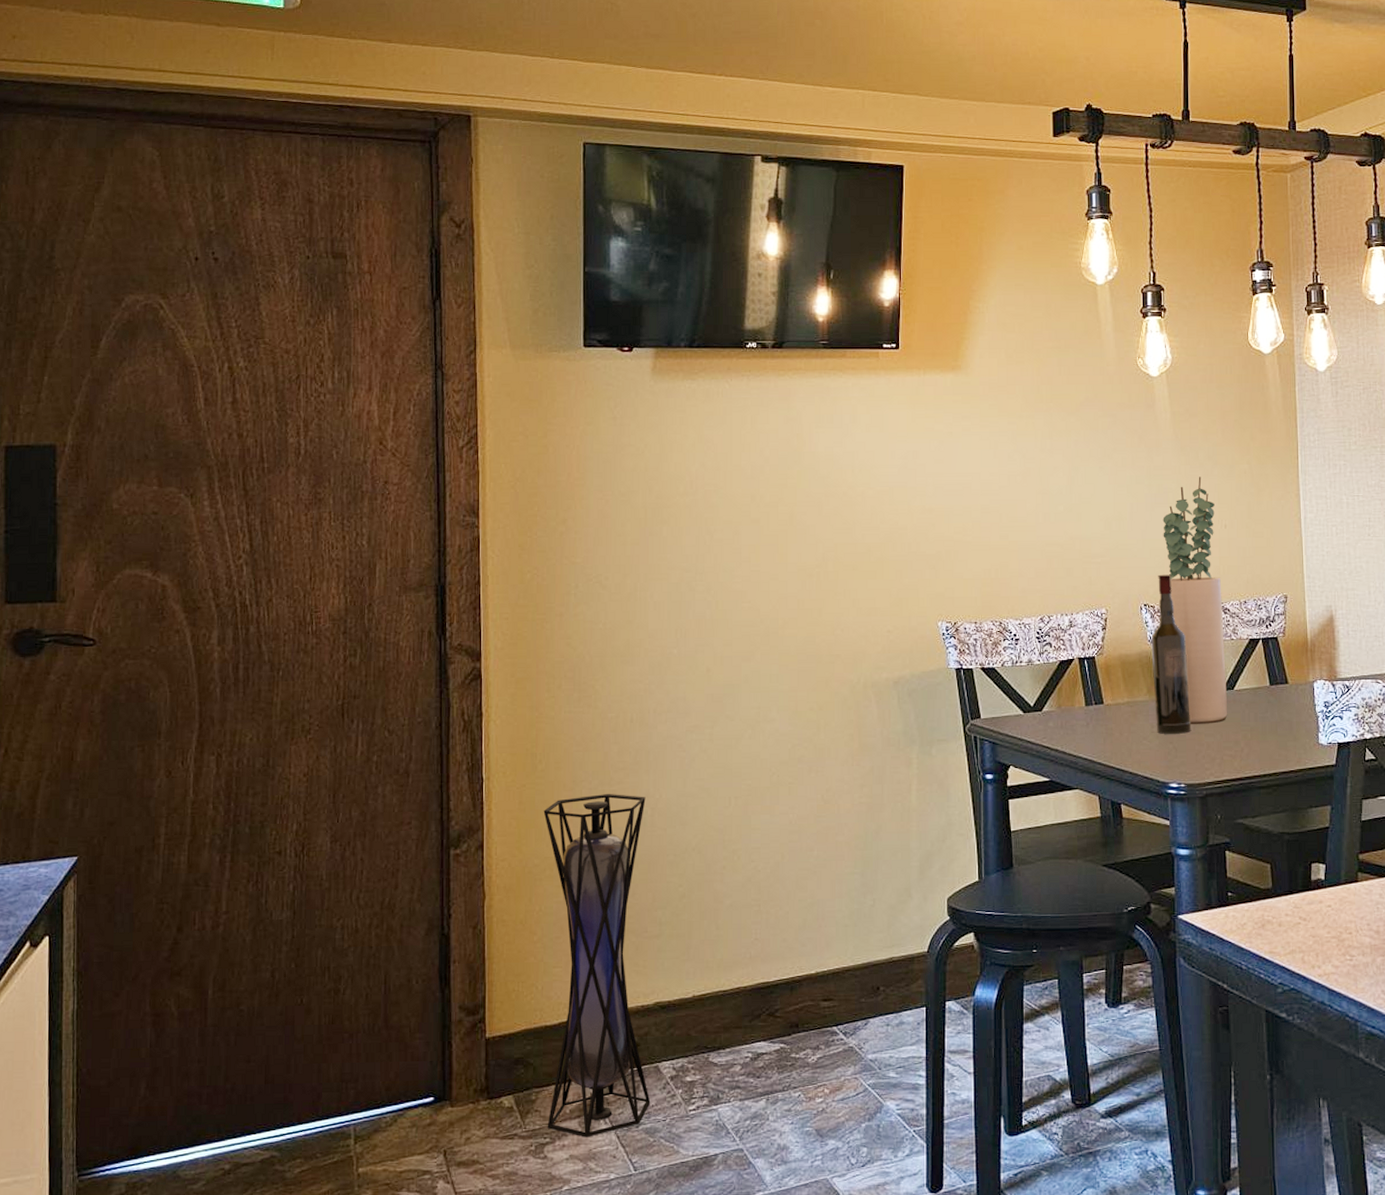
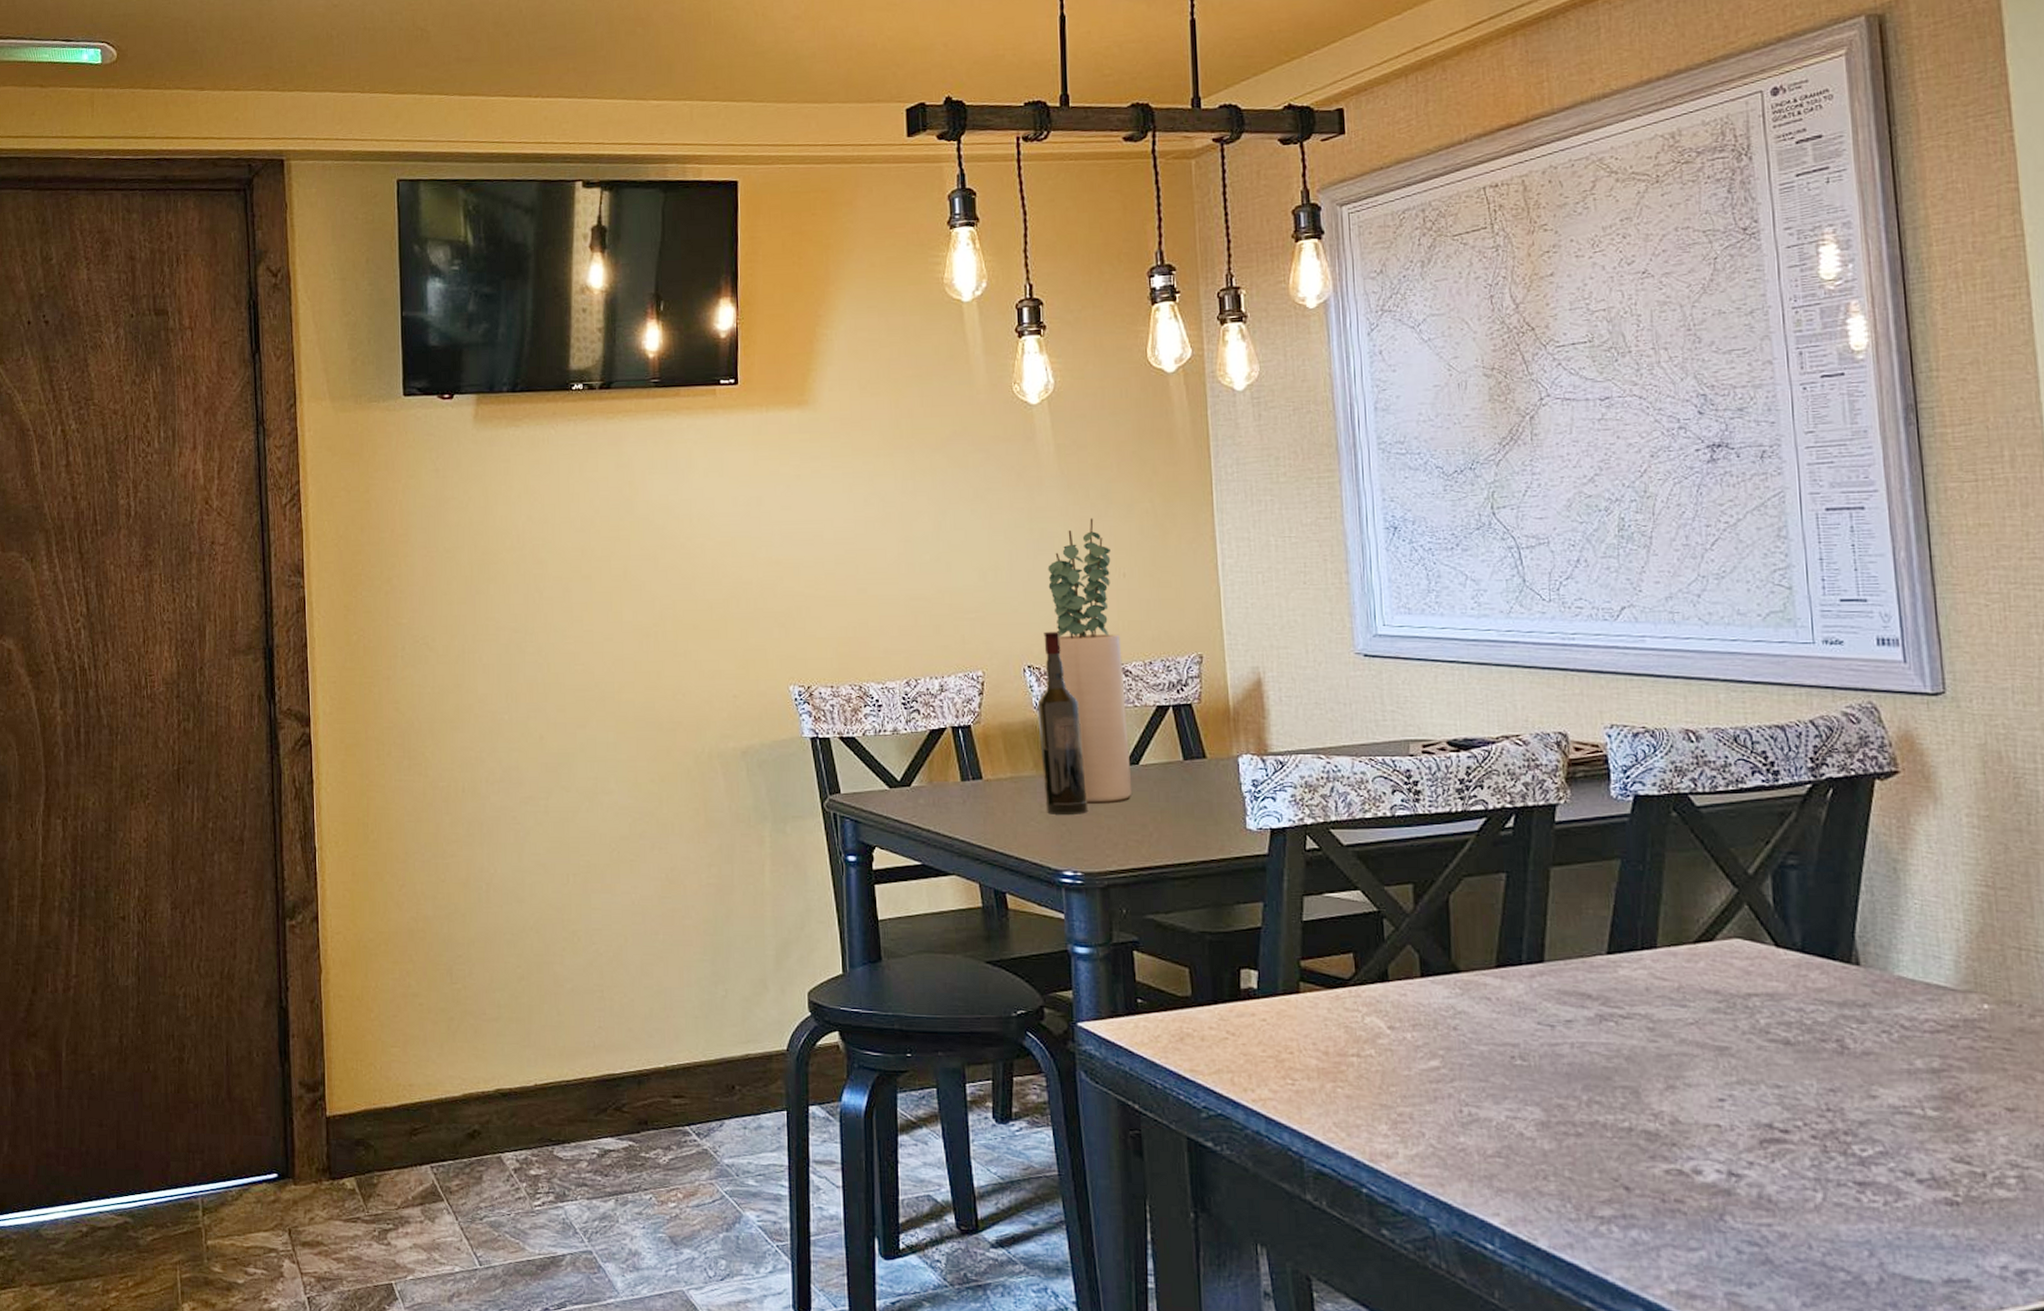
lantern: present [543,794,651,1137] -> none [377,867,494,1227]

